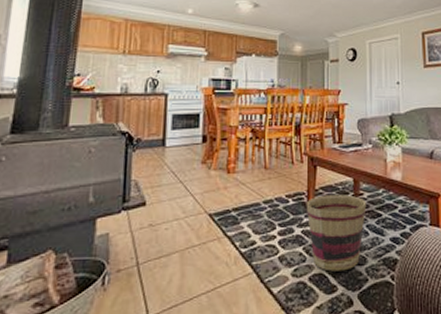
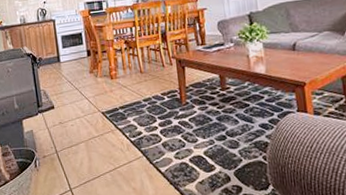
basket: present [306,195,367,272] -> none [179,89,234,154]

